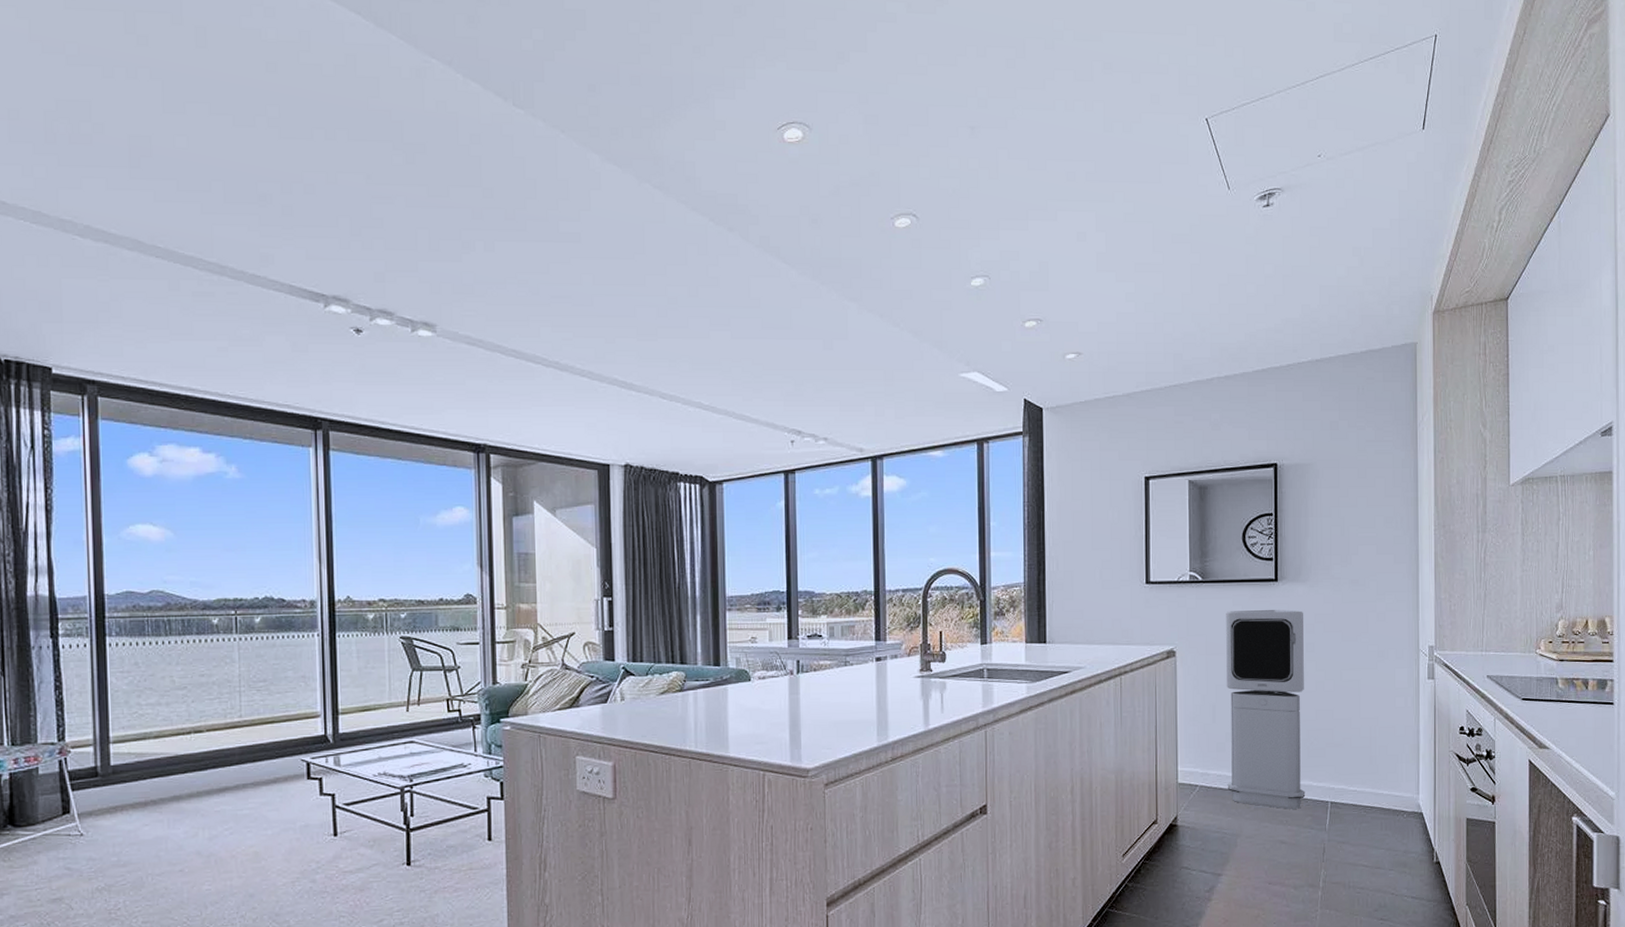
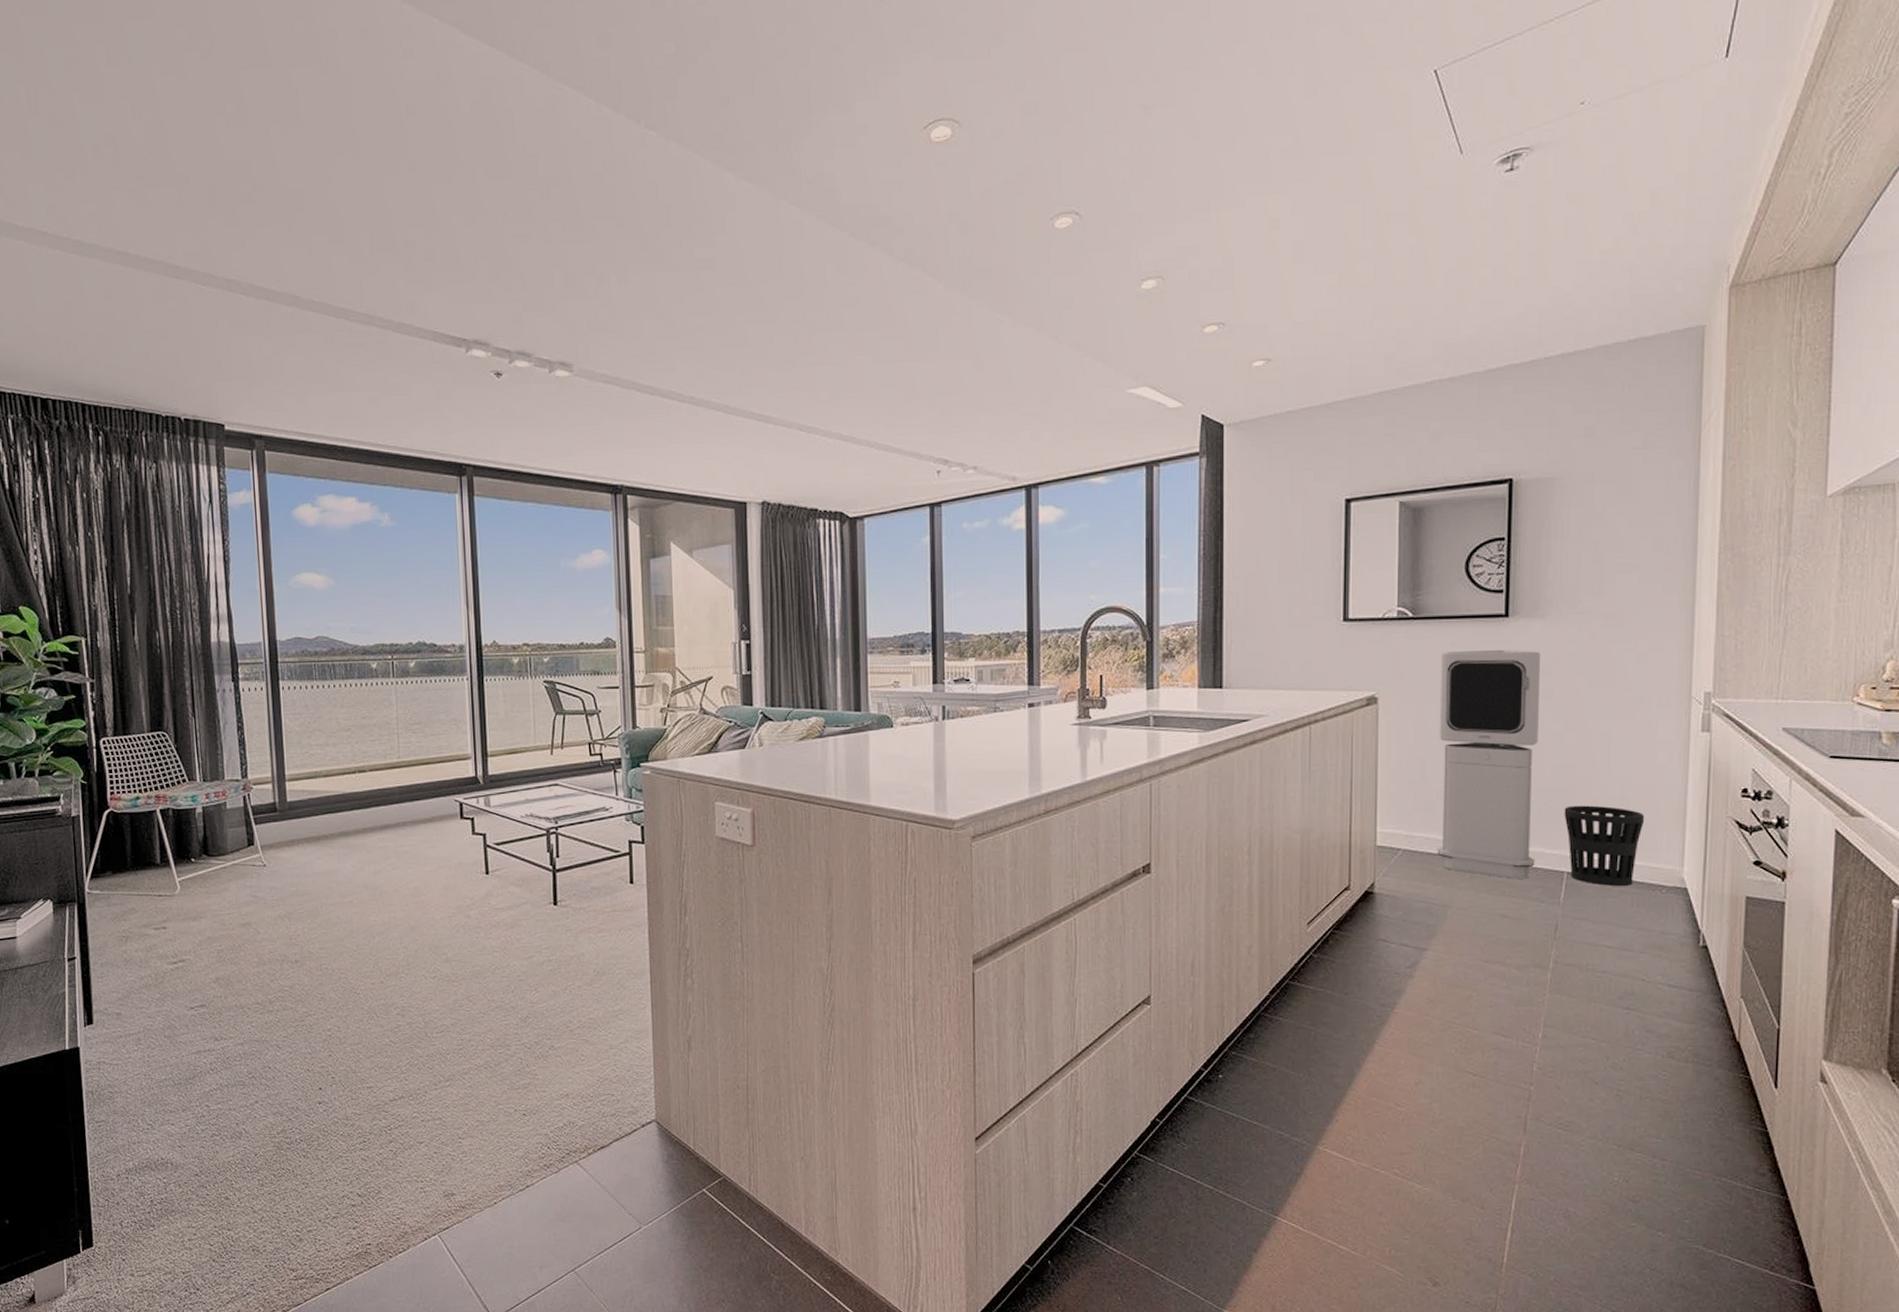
wastebasket: none [1326,743,1389,813] -> present [1564,805,1645,886]

